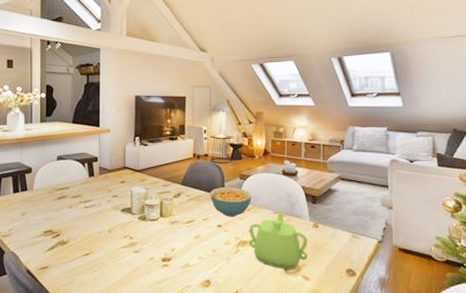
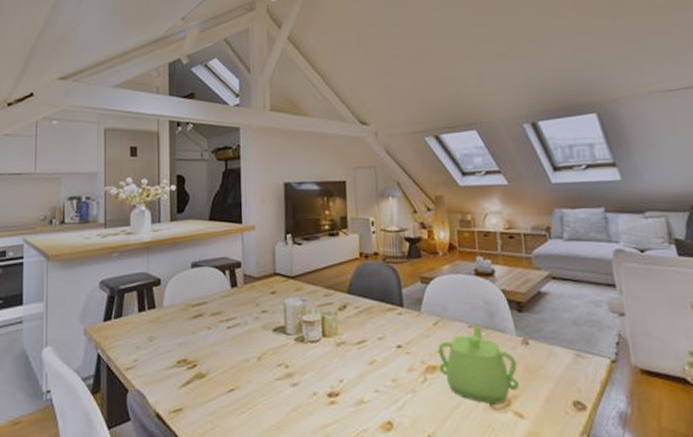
cereal bowl: present [210,187,252,217] -> none [384,294,439,334]

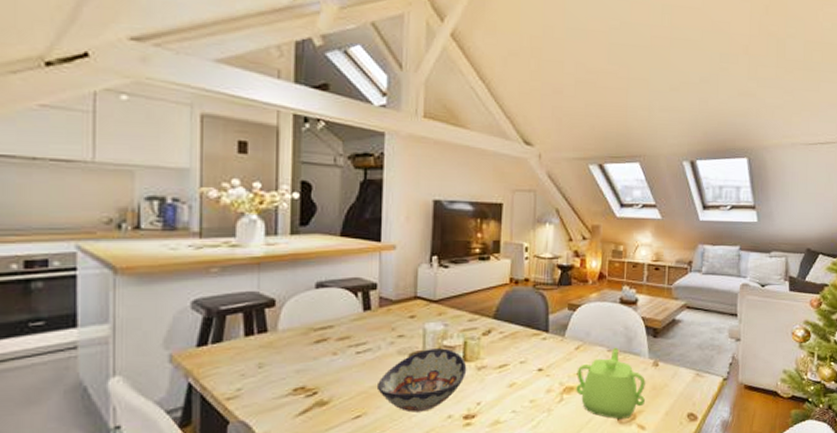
decorative bowl: none [246,323,327,388] -> present [376,348,467,413]

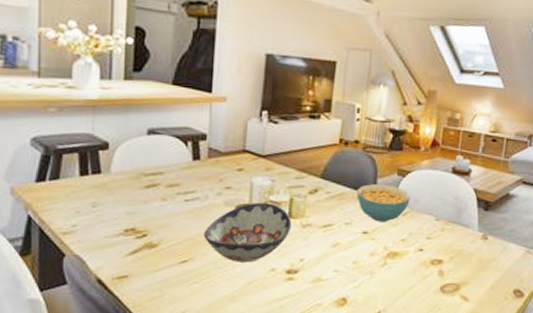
cereal bowl: none [530,320,582,358] -> present [357,184,411,222]
teapot: present [576,347,646,419] -> none [400,217,473,289]

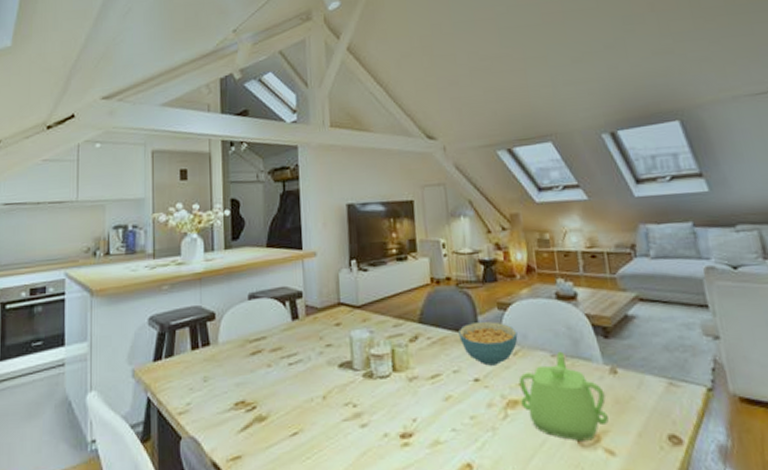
decorative bowl: present [203,202,292,263] -> none [310,357,398,430]
teapot: none [400,217,473,289] -> present [518,351,609,441]

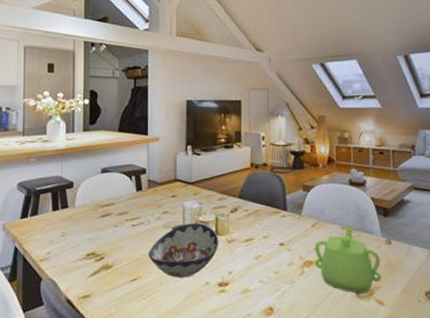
decorative bowl: none [310,357,398,430] -> present [148,223,219,278]
cereal bowl: present [459,322,518,366] -> none [270,200,317,234]

